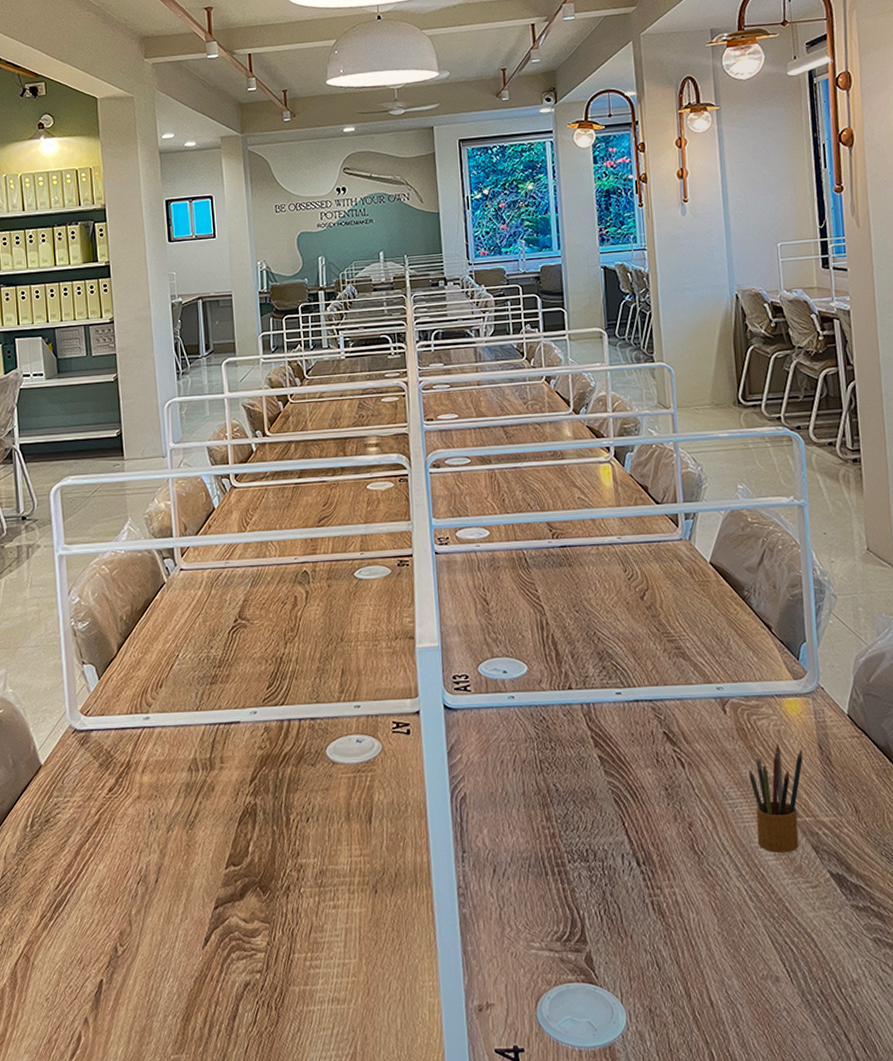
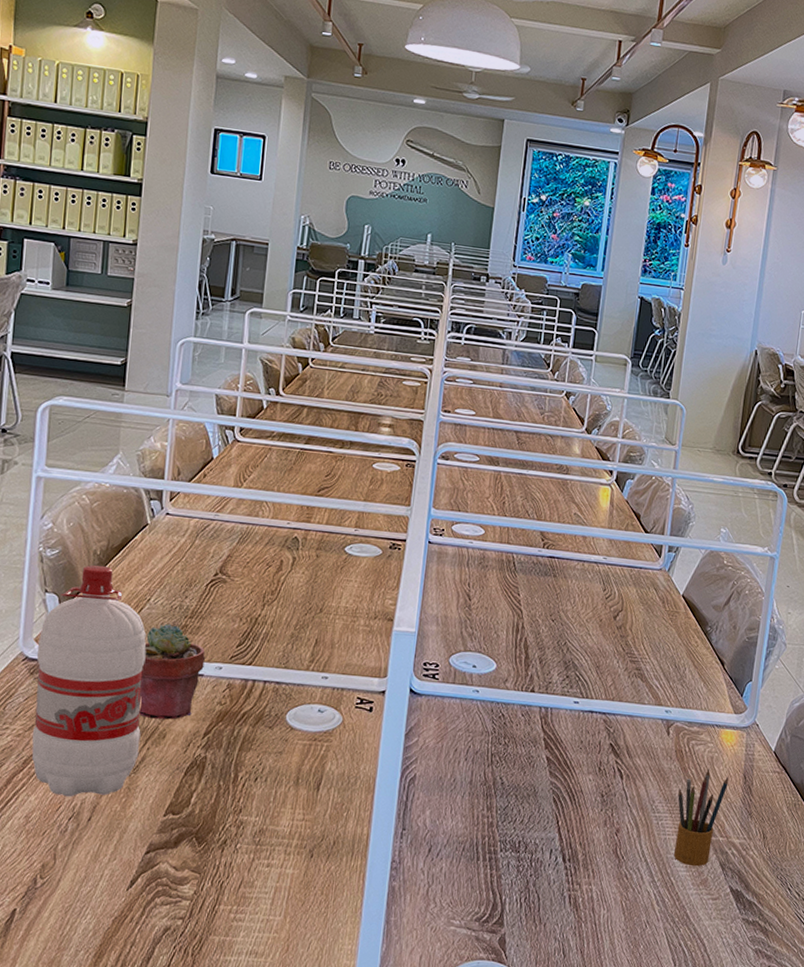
water bottle: none [83,629,193,862] -> present [31,564,147,797]
potted succulent: none [180,676,240,772] -> present [139,623,206,720]

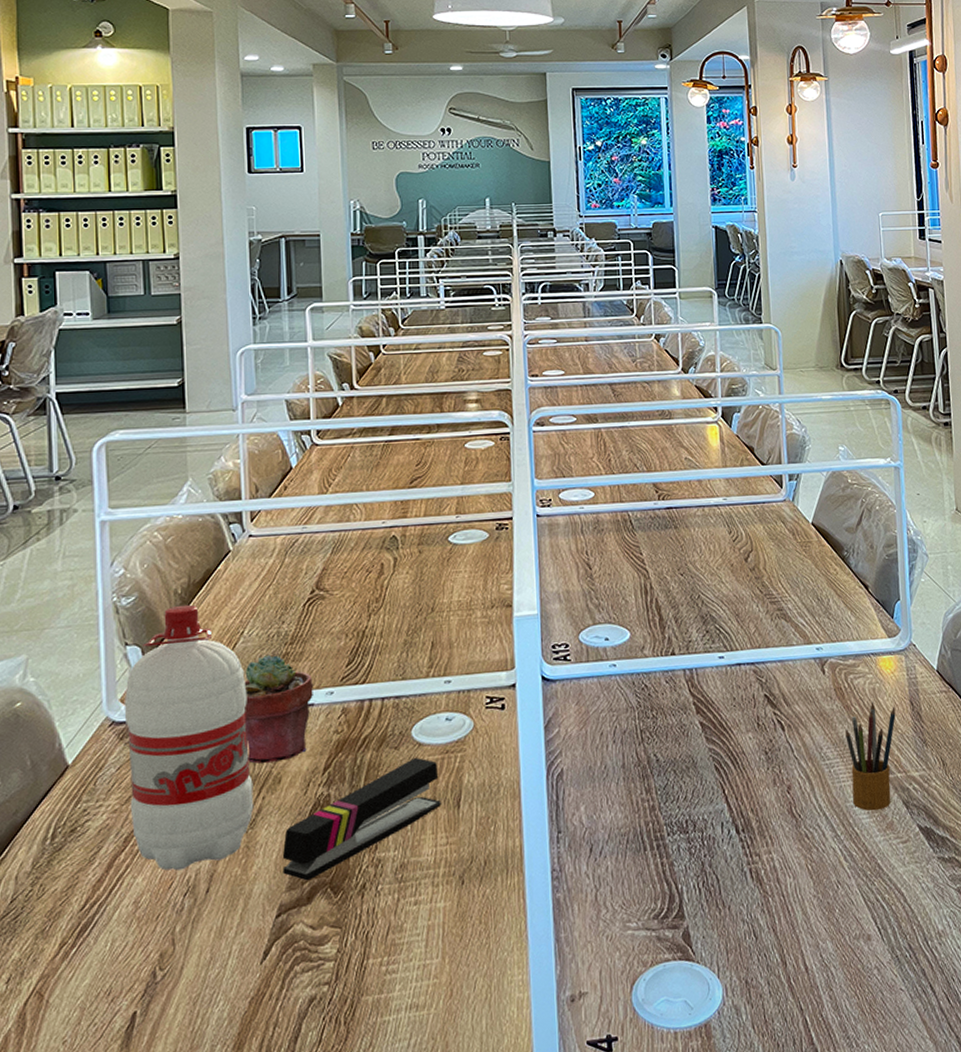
stapler: none [156,739,305,828] -> present [282,758,441,881]

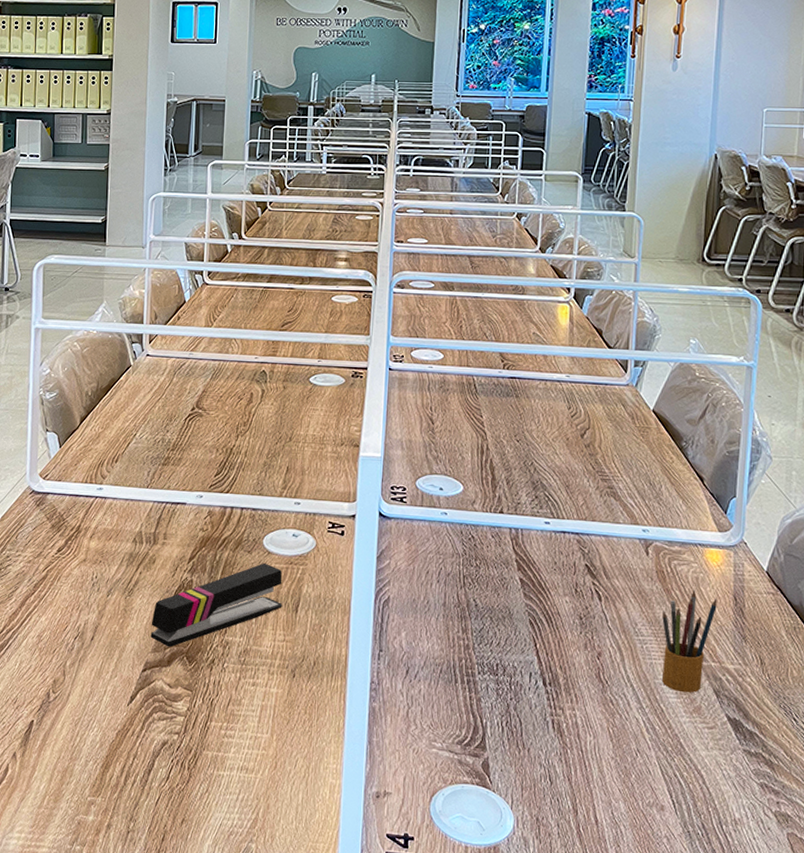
water bottle: present [124,604,254,871] -> none [40,405,135,618]
potted succulent: present [244,654,314,764] -> none [131,456,188,546]

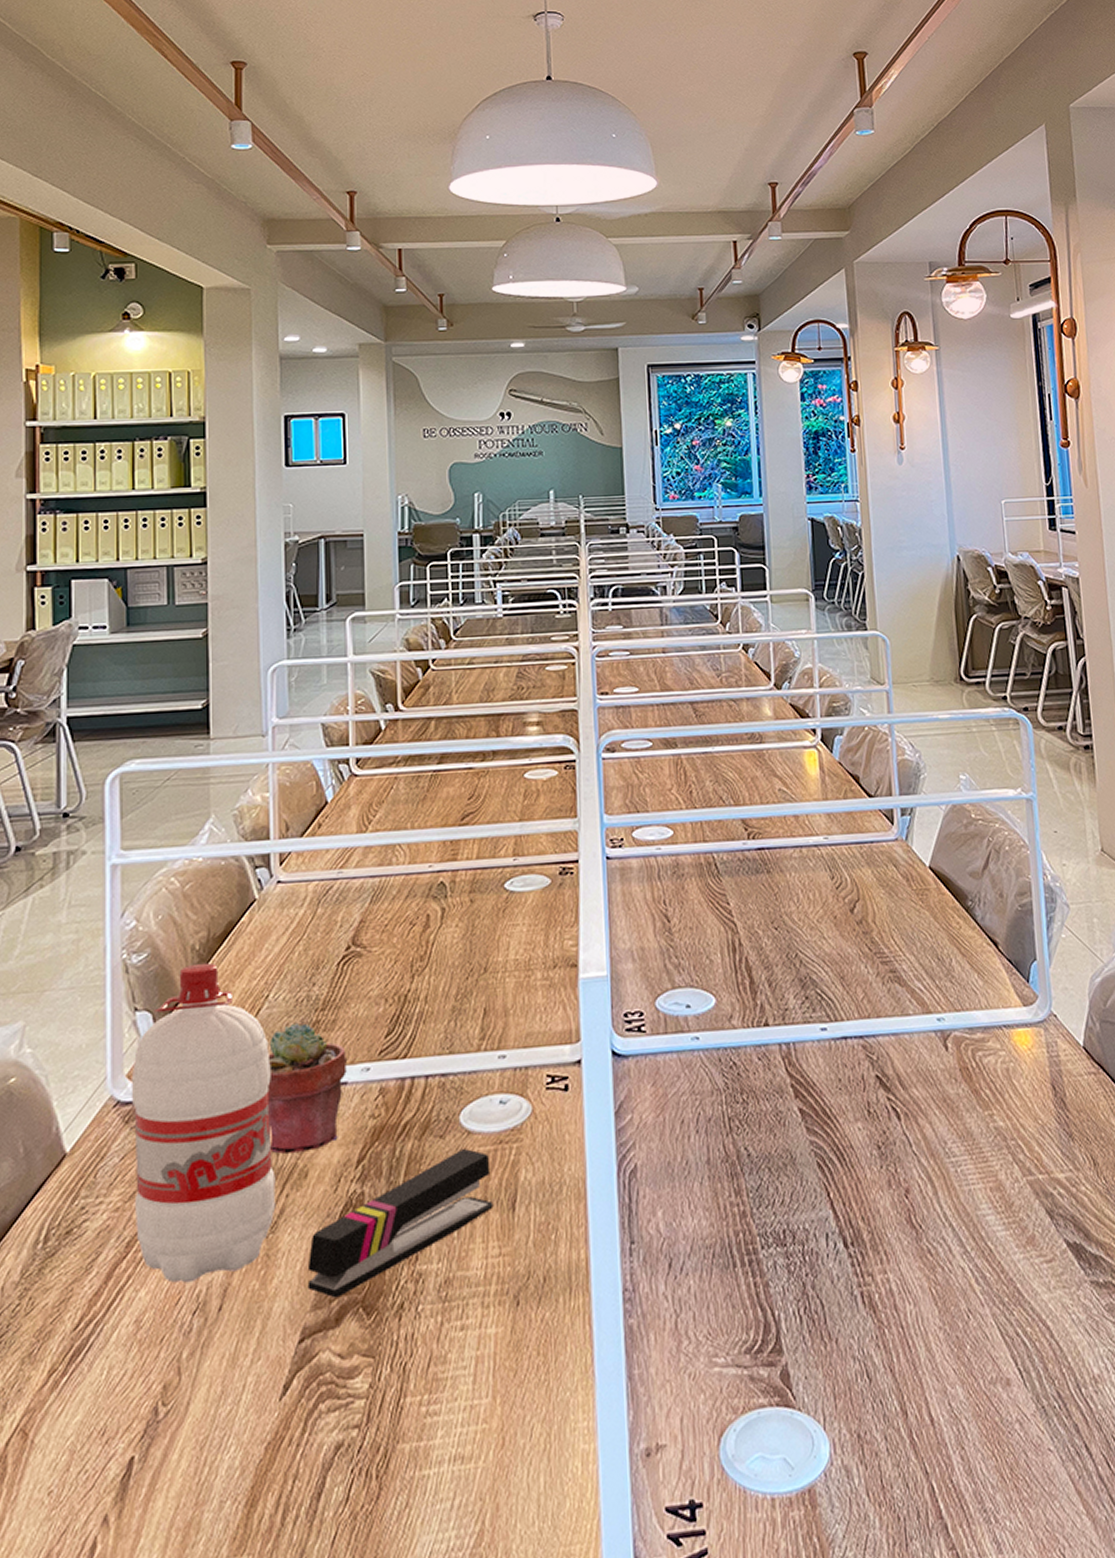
water bottle: none [40,405,135,618] -> present [131,962,276,1283]
potted succulent: none [131,456,188,546] -> present [267,1022,348,1154]
pencil box: present [661,590,717,693] -> none [974,1085,1035,1222]

